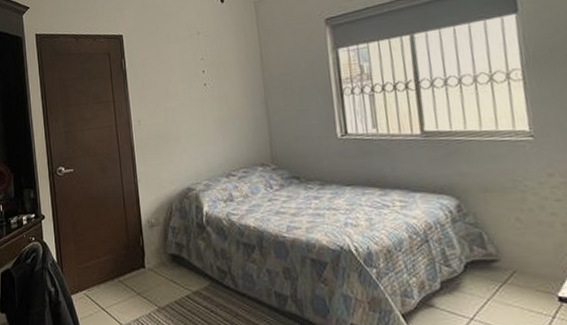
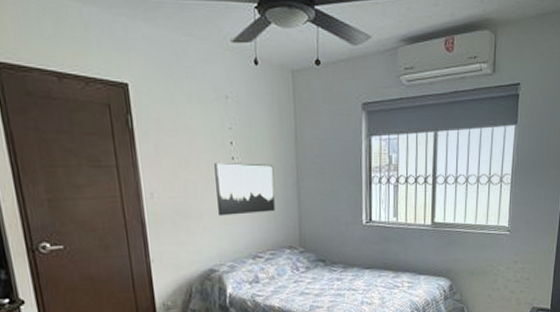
wall art: none [189,86,246,137] -> present [214,162,275,216]

